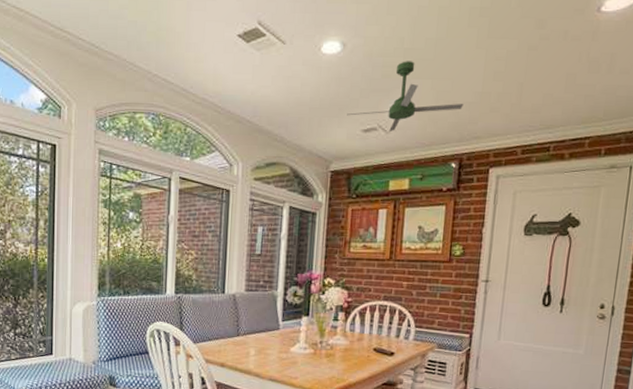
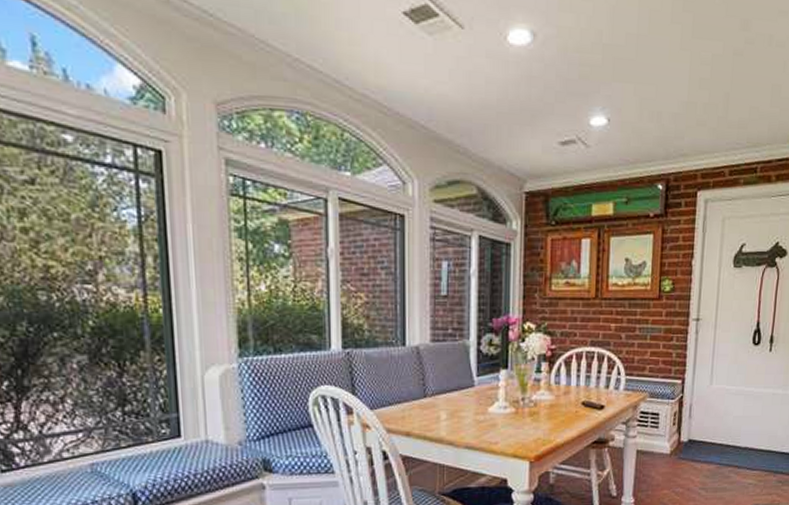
ceiling fan: present [347,61,464,132] -> none [541,59,669,146]

